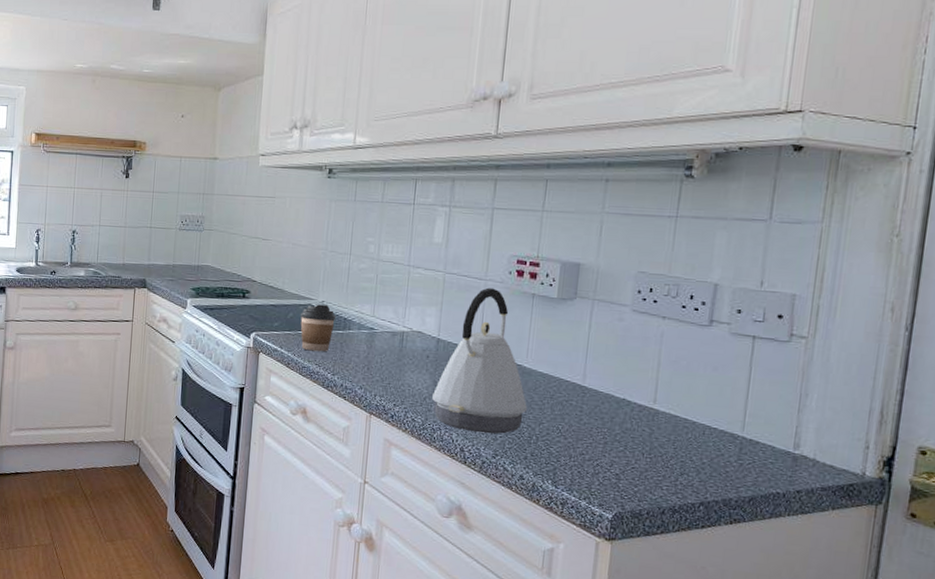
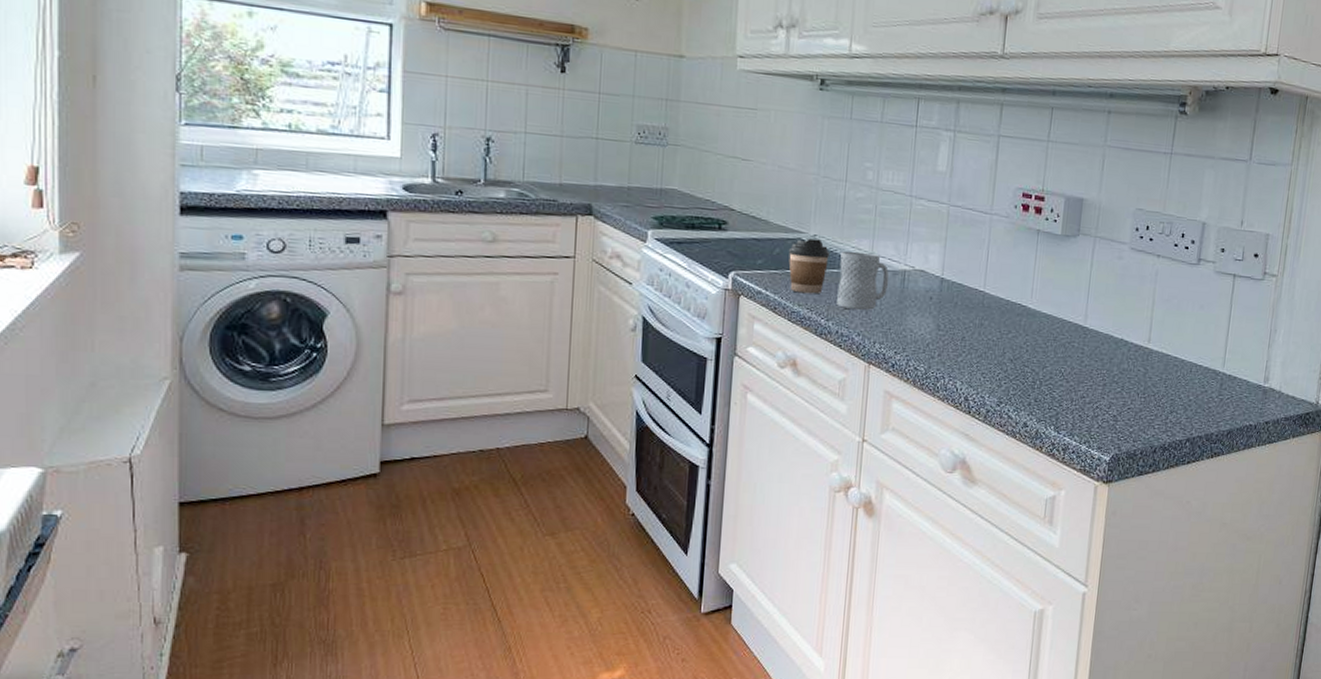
mug: none [342,315,389,367] -> present [837,251,889,311]
kettle: present [432,287,527,434] -> none [936,222,1031,381]

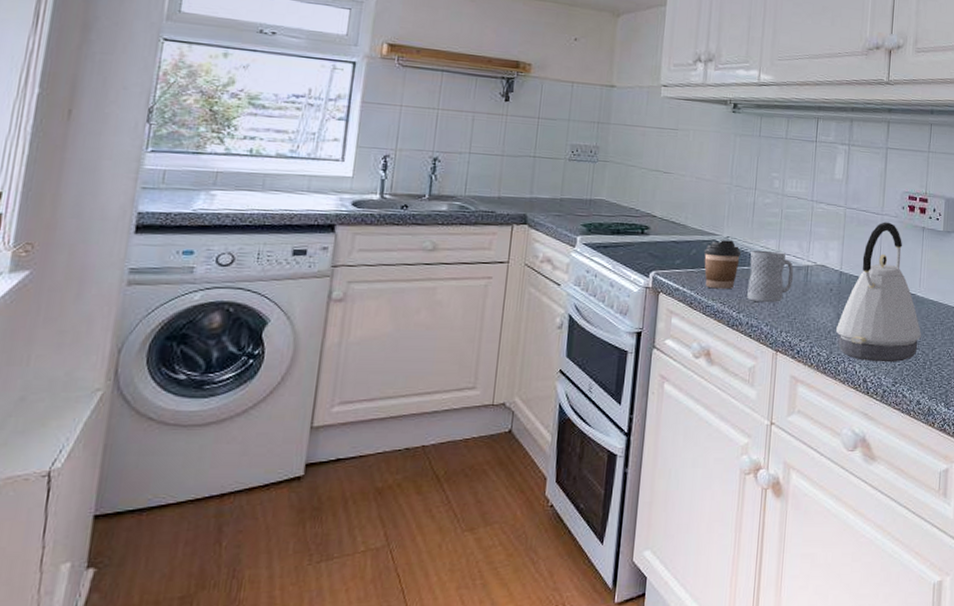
kettle: none [936,222,1031,381] -> present [836,222,921,363]

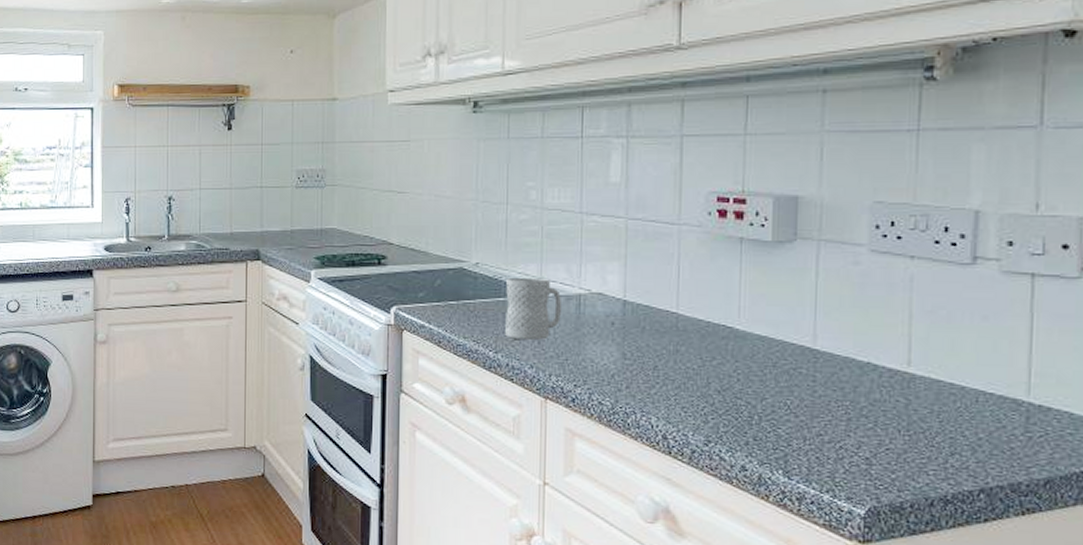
coffee cup: present [703,240,742,289] -> none [449,267,495,325]
kettle: present [836,222,921,363] -> none [622,233,744,416]

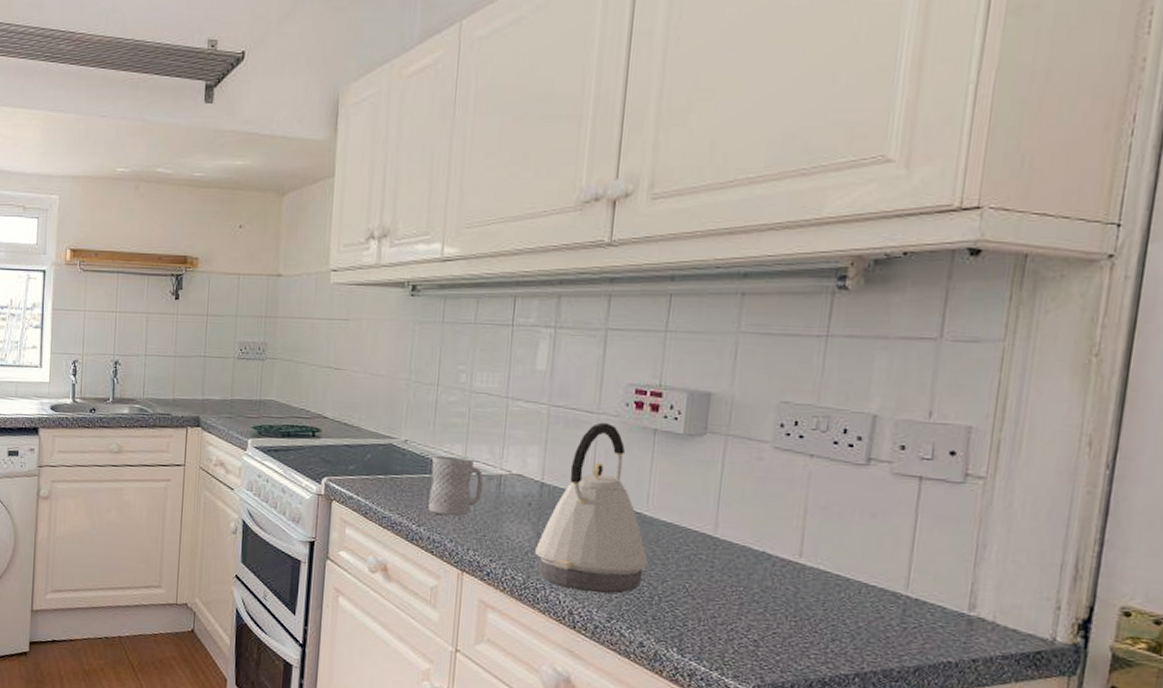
kettle: none [622,233,744,416] -> present [535,422,648,594]

